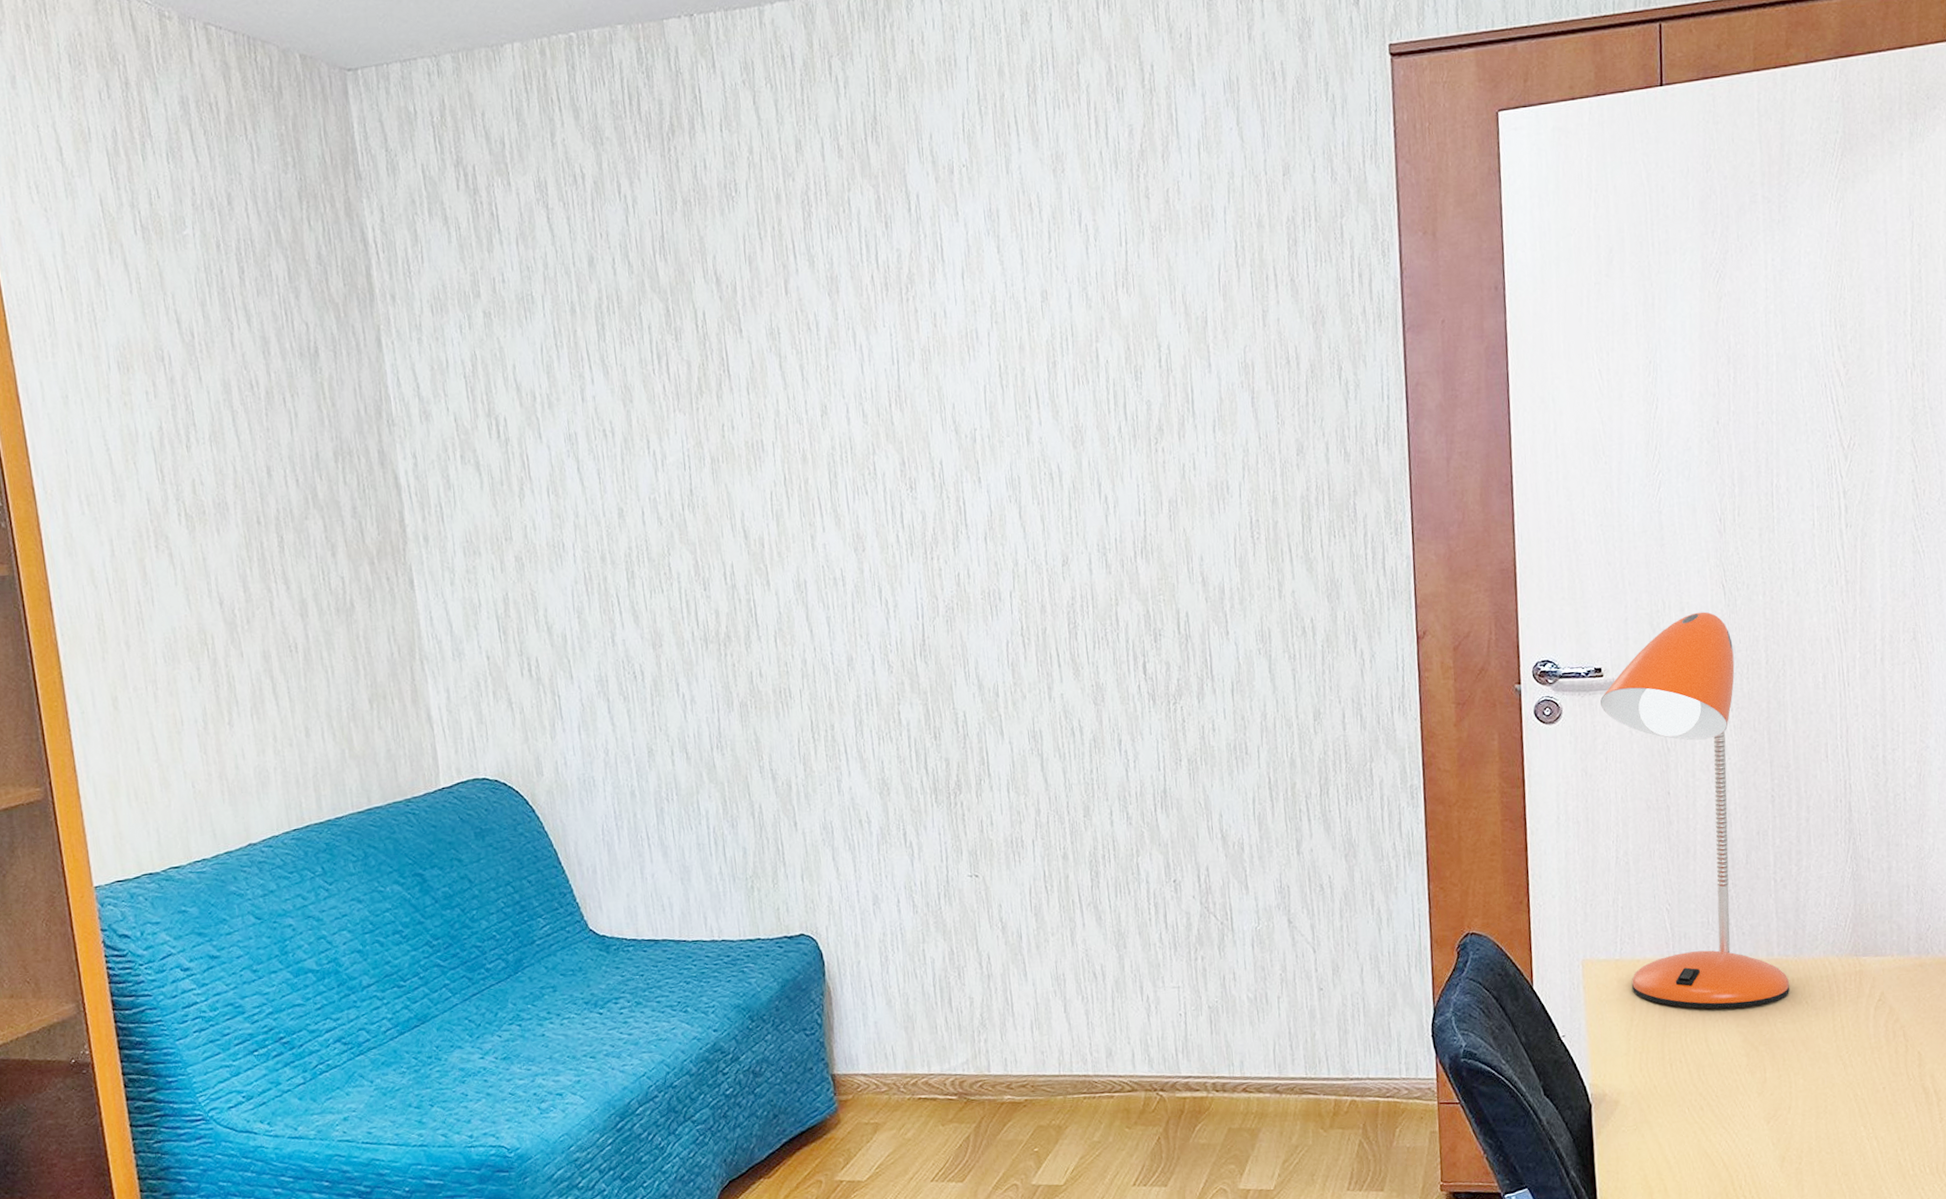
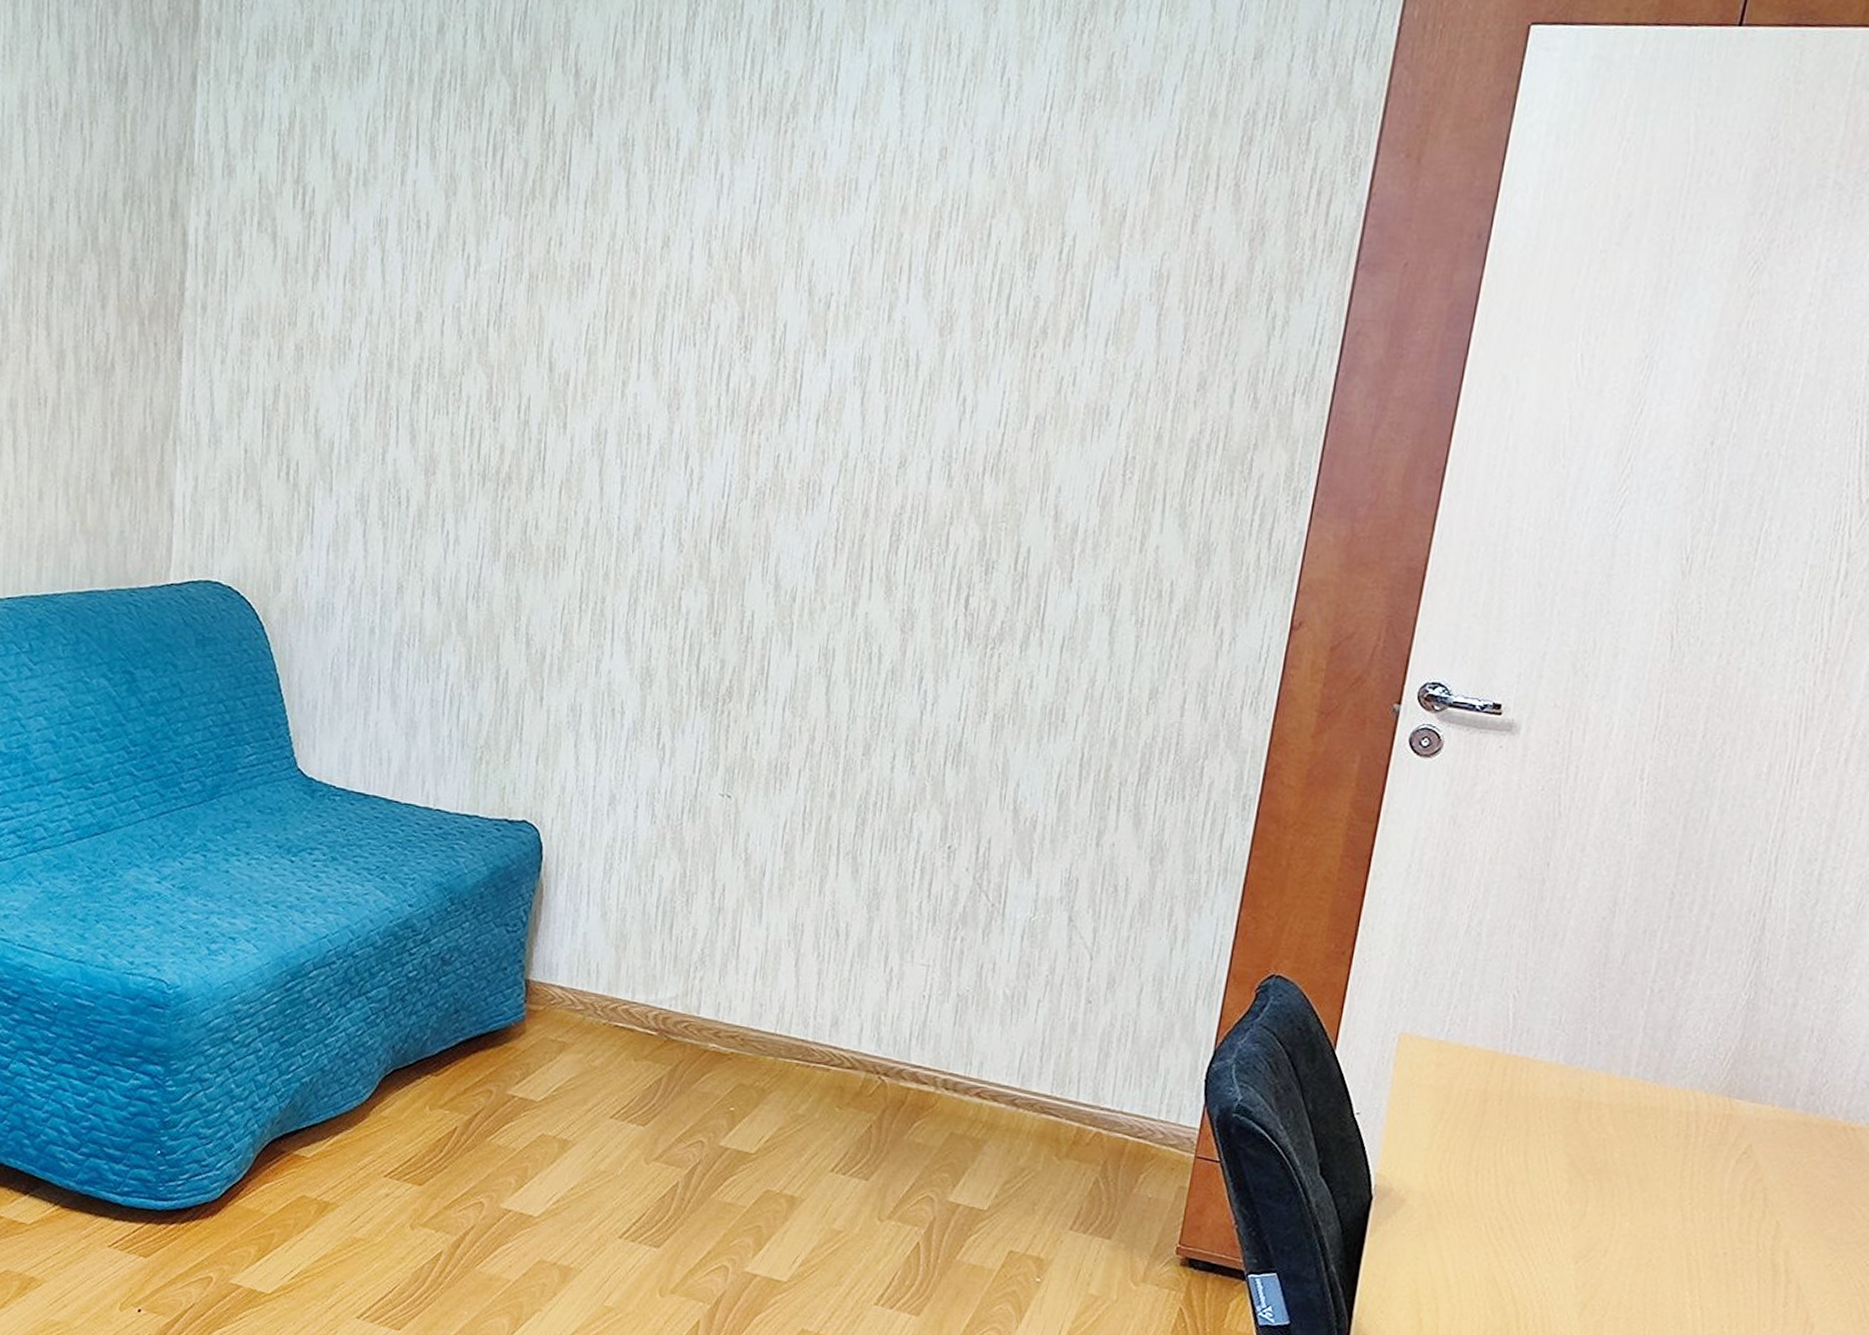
desk lamp: present [1600,611,1790,1009] -> none [1451,662,1667,1129]

